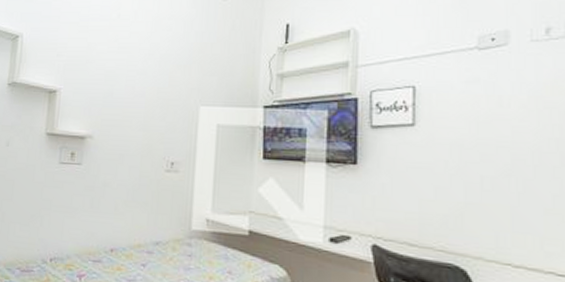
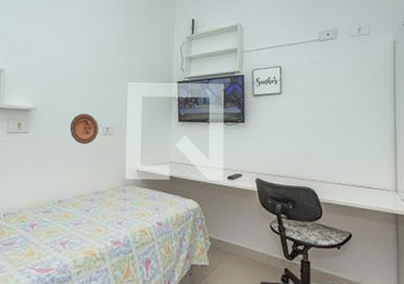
decorative plate: none [128,143,162,183] -> present [70,113,99,145]

